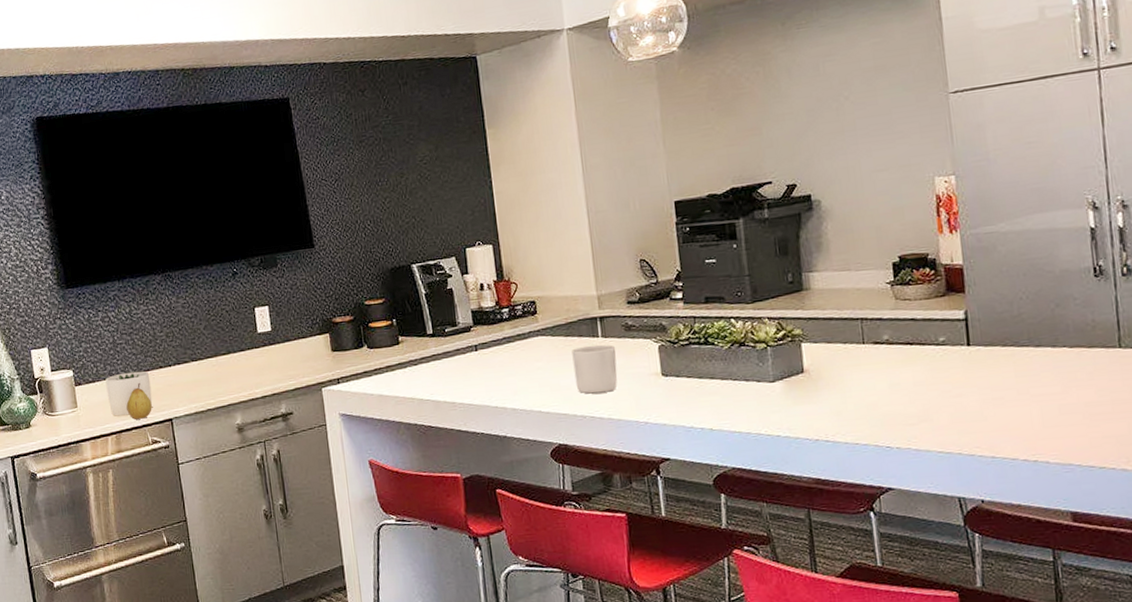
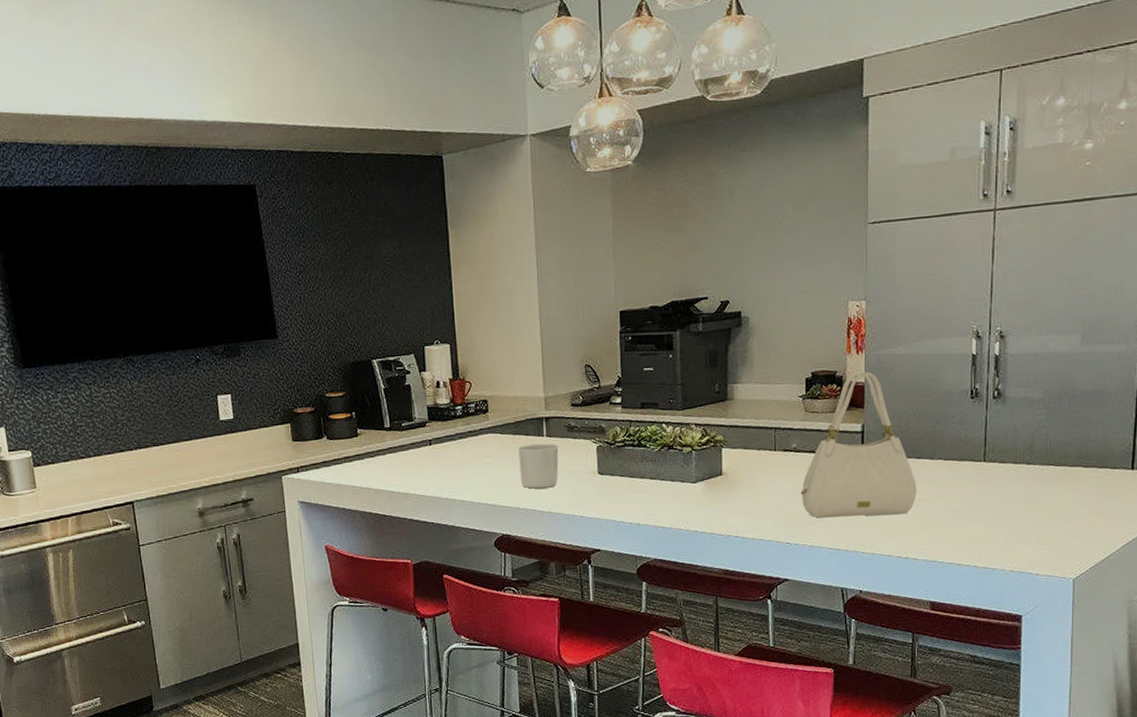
planter: present [105,371,153,417] -> none [65,454,114,499]
fruit: present [126,382,152,420] -> none [87,465,113,502]
handbag: none [898,252,1040,418] -> present [800,371,917,518]

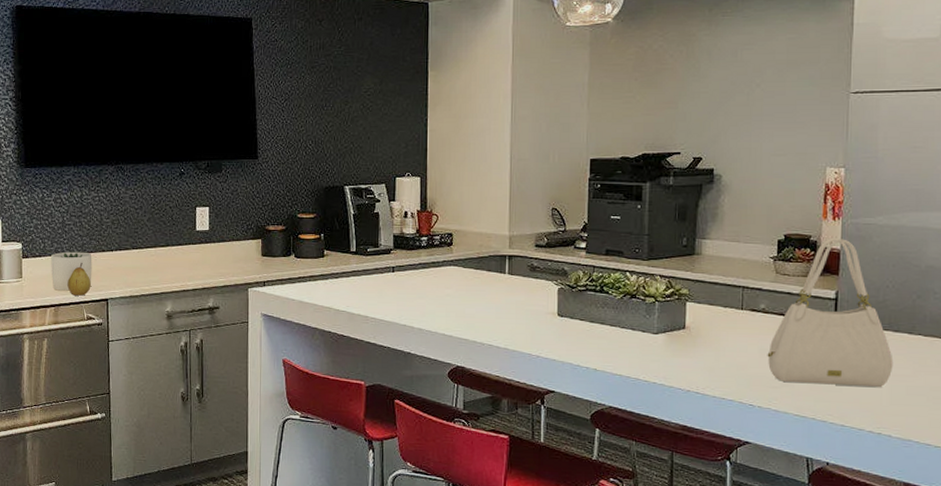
planter: none [65,454,114,499] -> present [51,251,92,292]
fruit: none [87,465,113,502] -> present [67,262,91,296]
mug: present [518,443,559,489] -> none [479,280,520,324]

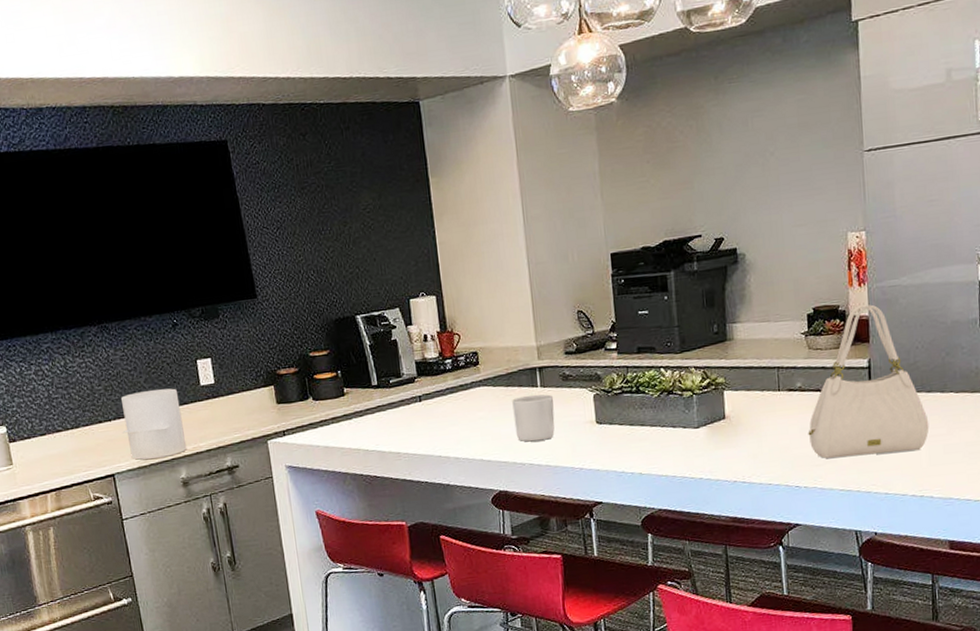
planter: present [51,251,92,292] -> none [41,426,93,474]
fruit: present [67,262,91,296] -> none [65,437,93,476]
paper towel roll: none [121,228,176,291] -> present [120,388,187,460]
mug: none [479,280,520,324] -> present [512,394,555,442]

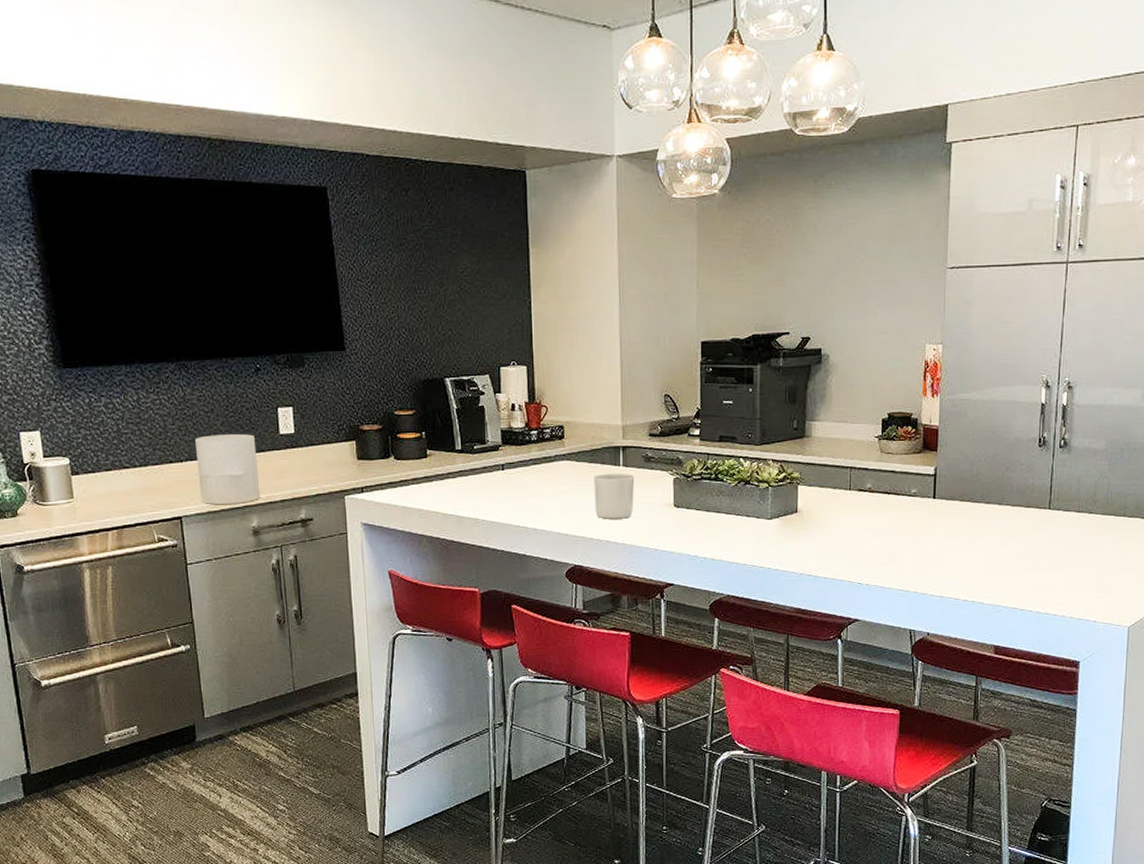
handbag: present [808,304,929,459] -> none [873,414,985,559]

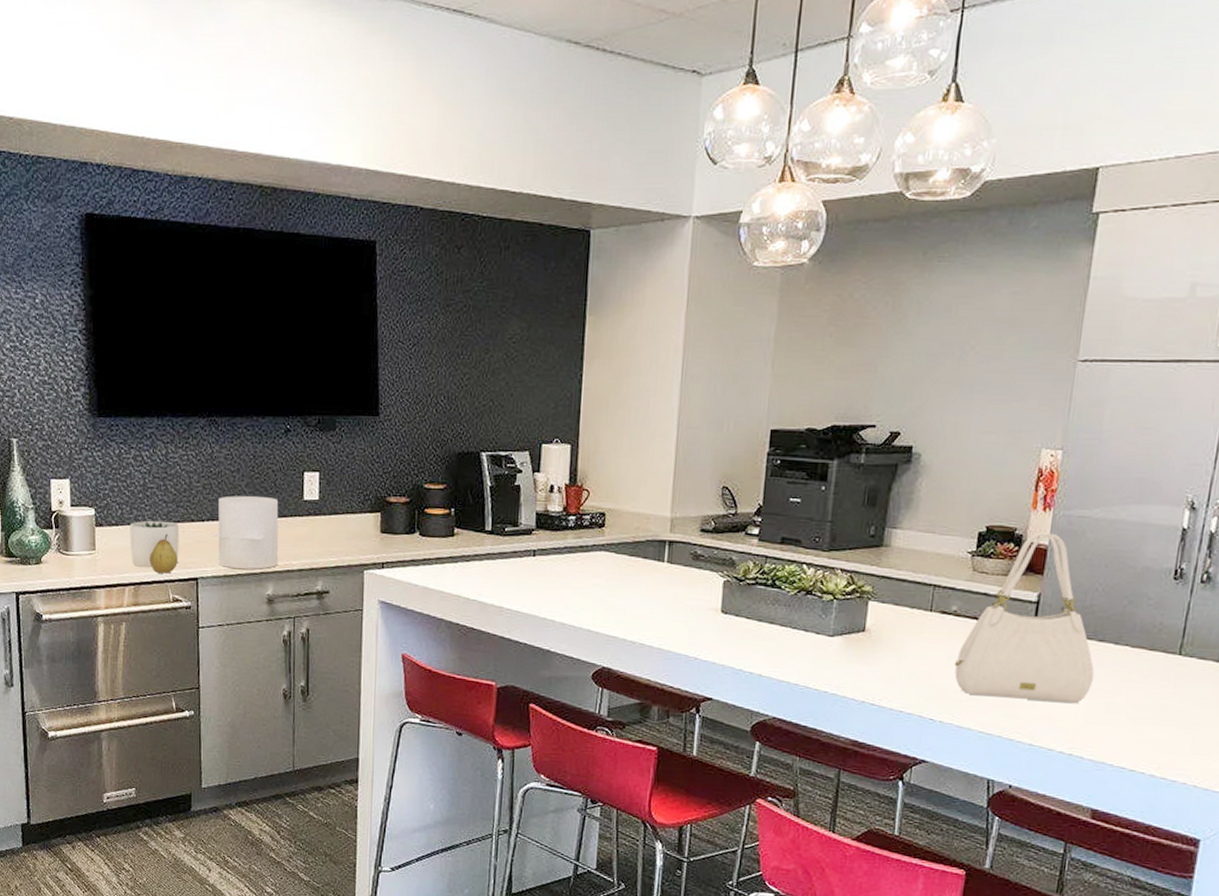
planter: none [107,464,160,512] -> present [130,520,179,568]
fruit: none [130,476,160,515] -> present [150,533,178,573]
mug: present [594,473,635,519] -> none [631,569,680,621]
handbag: none [873,414,985,559] -> present [954,531,1095,704]

